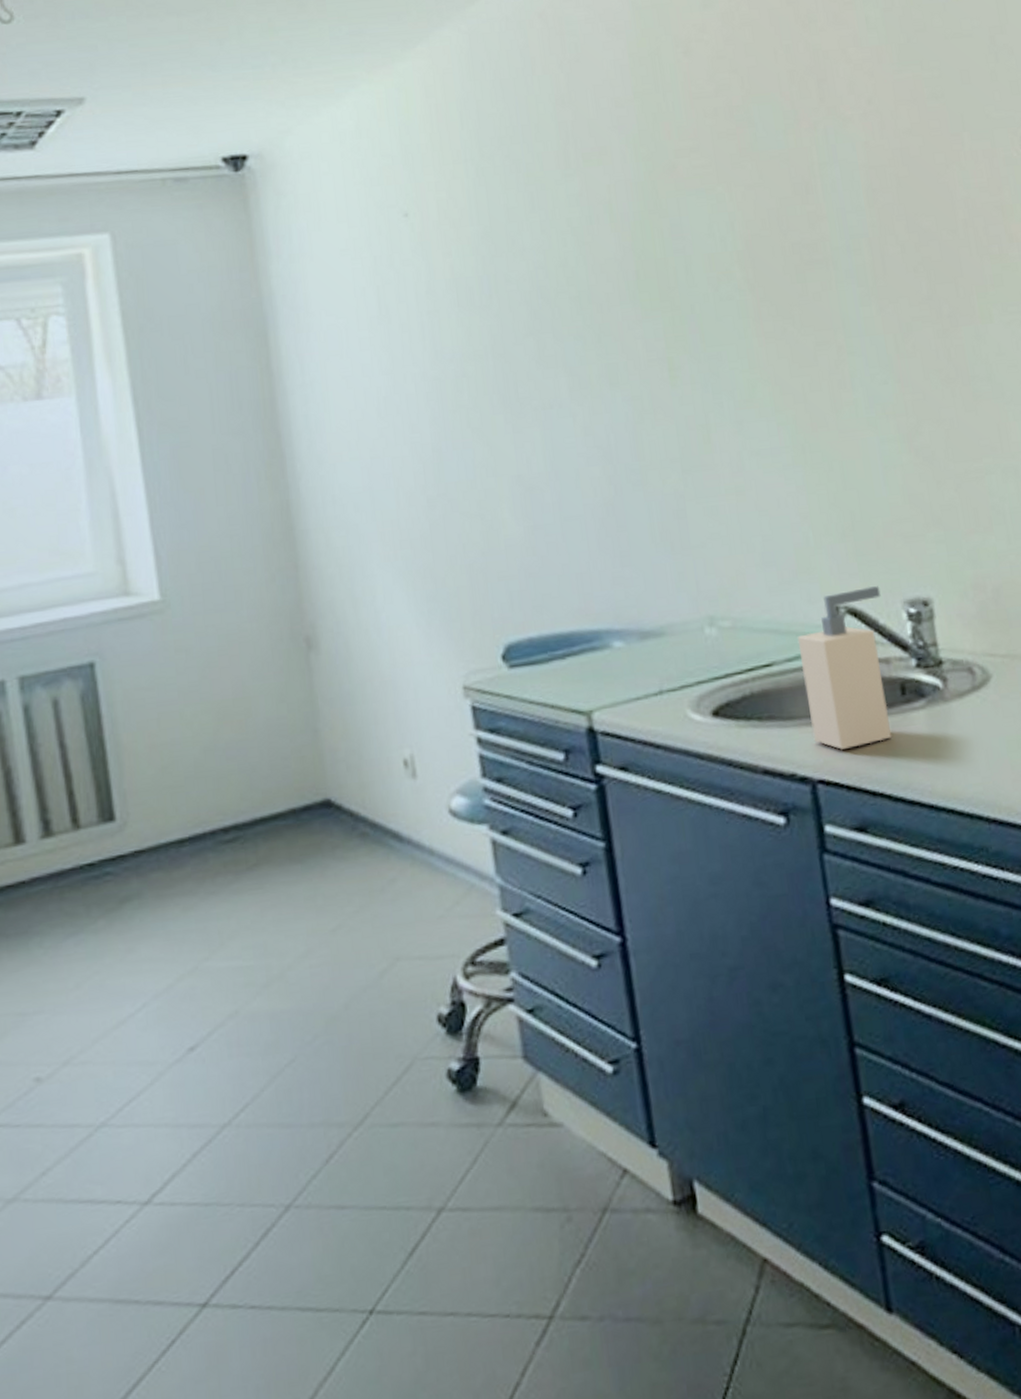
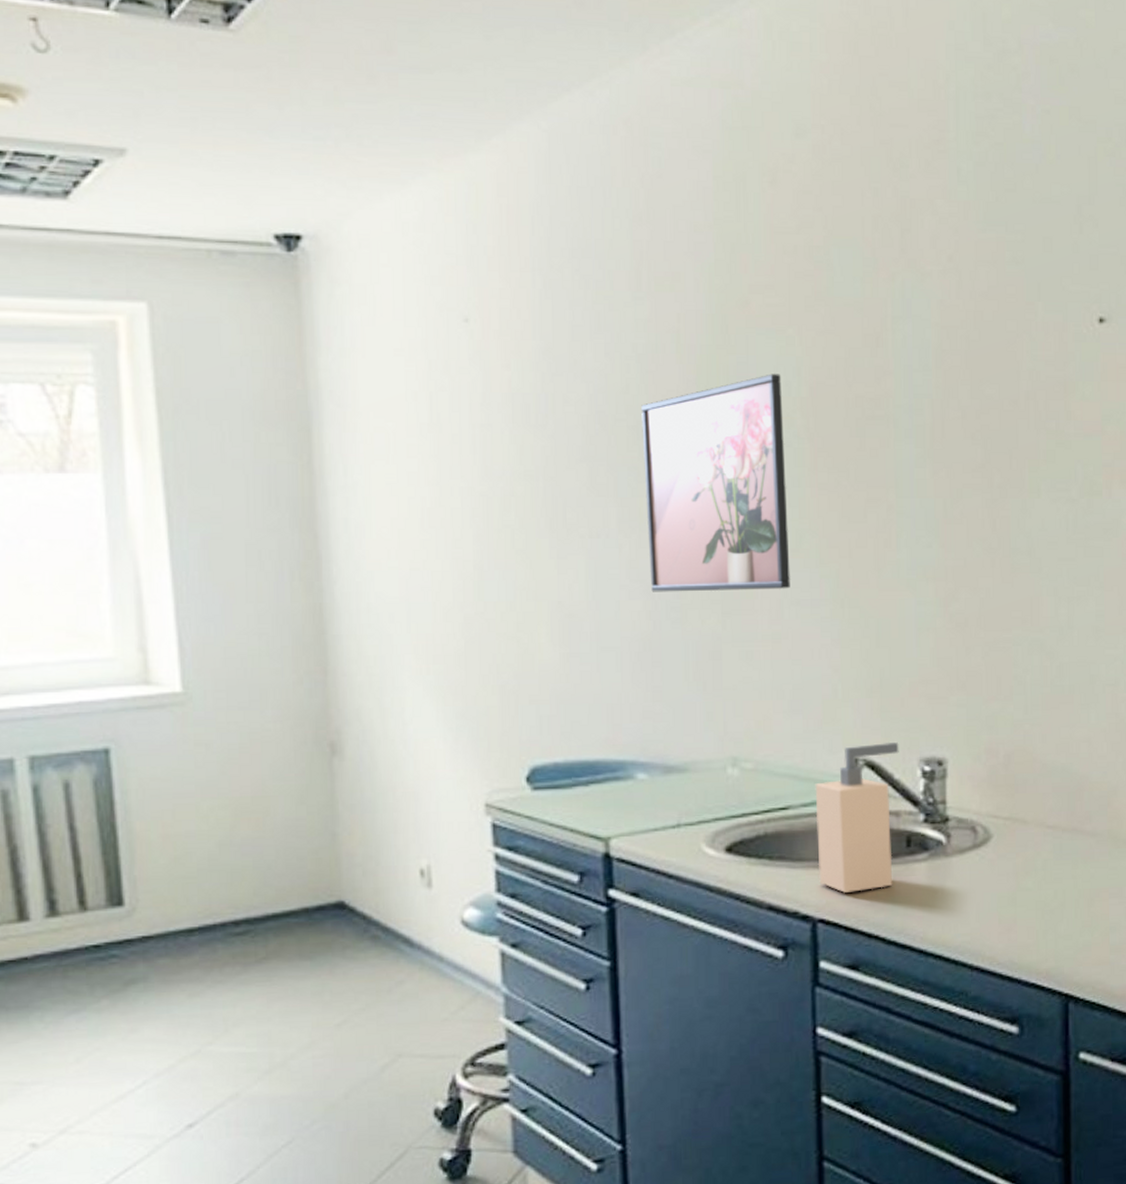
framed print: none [581,231,748,457] -> present [641,373,790,592]

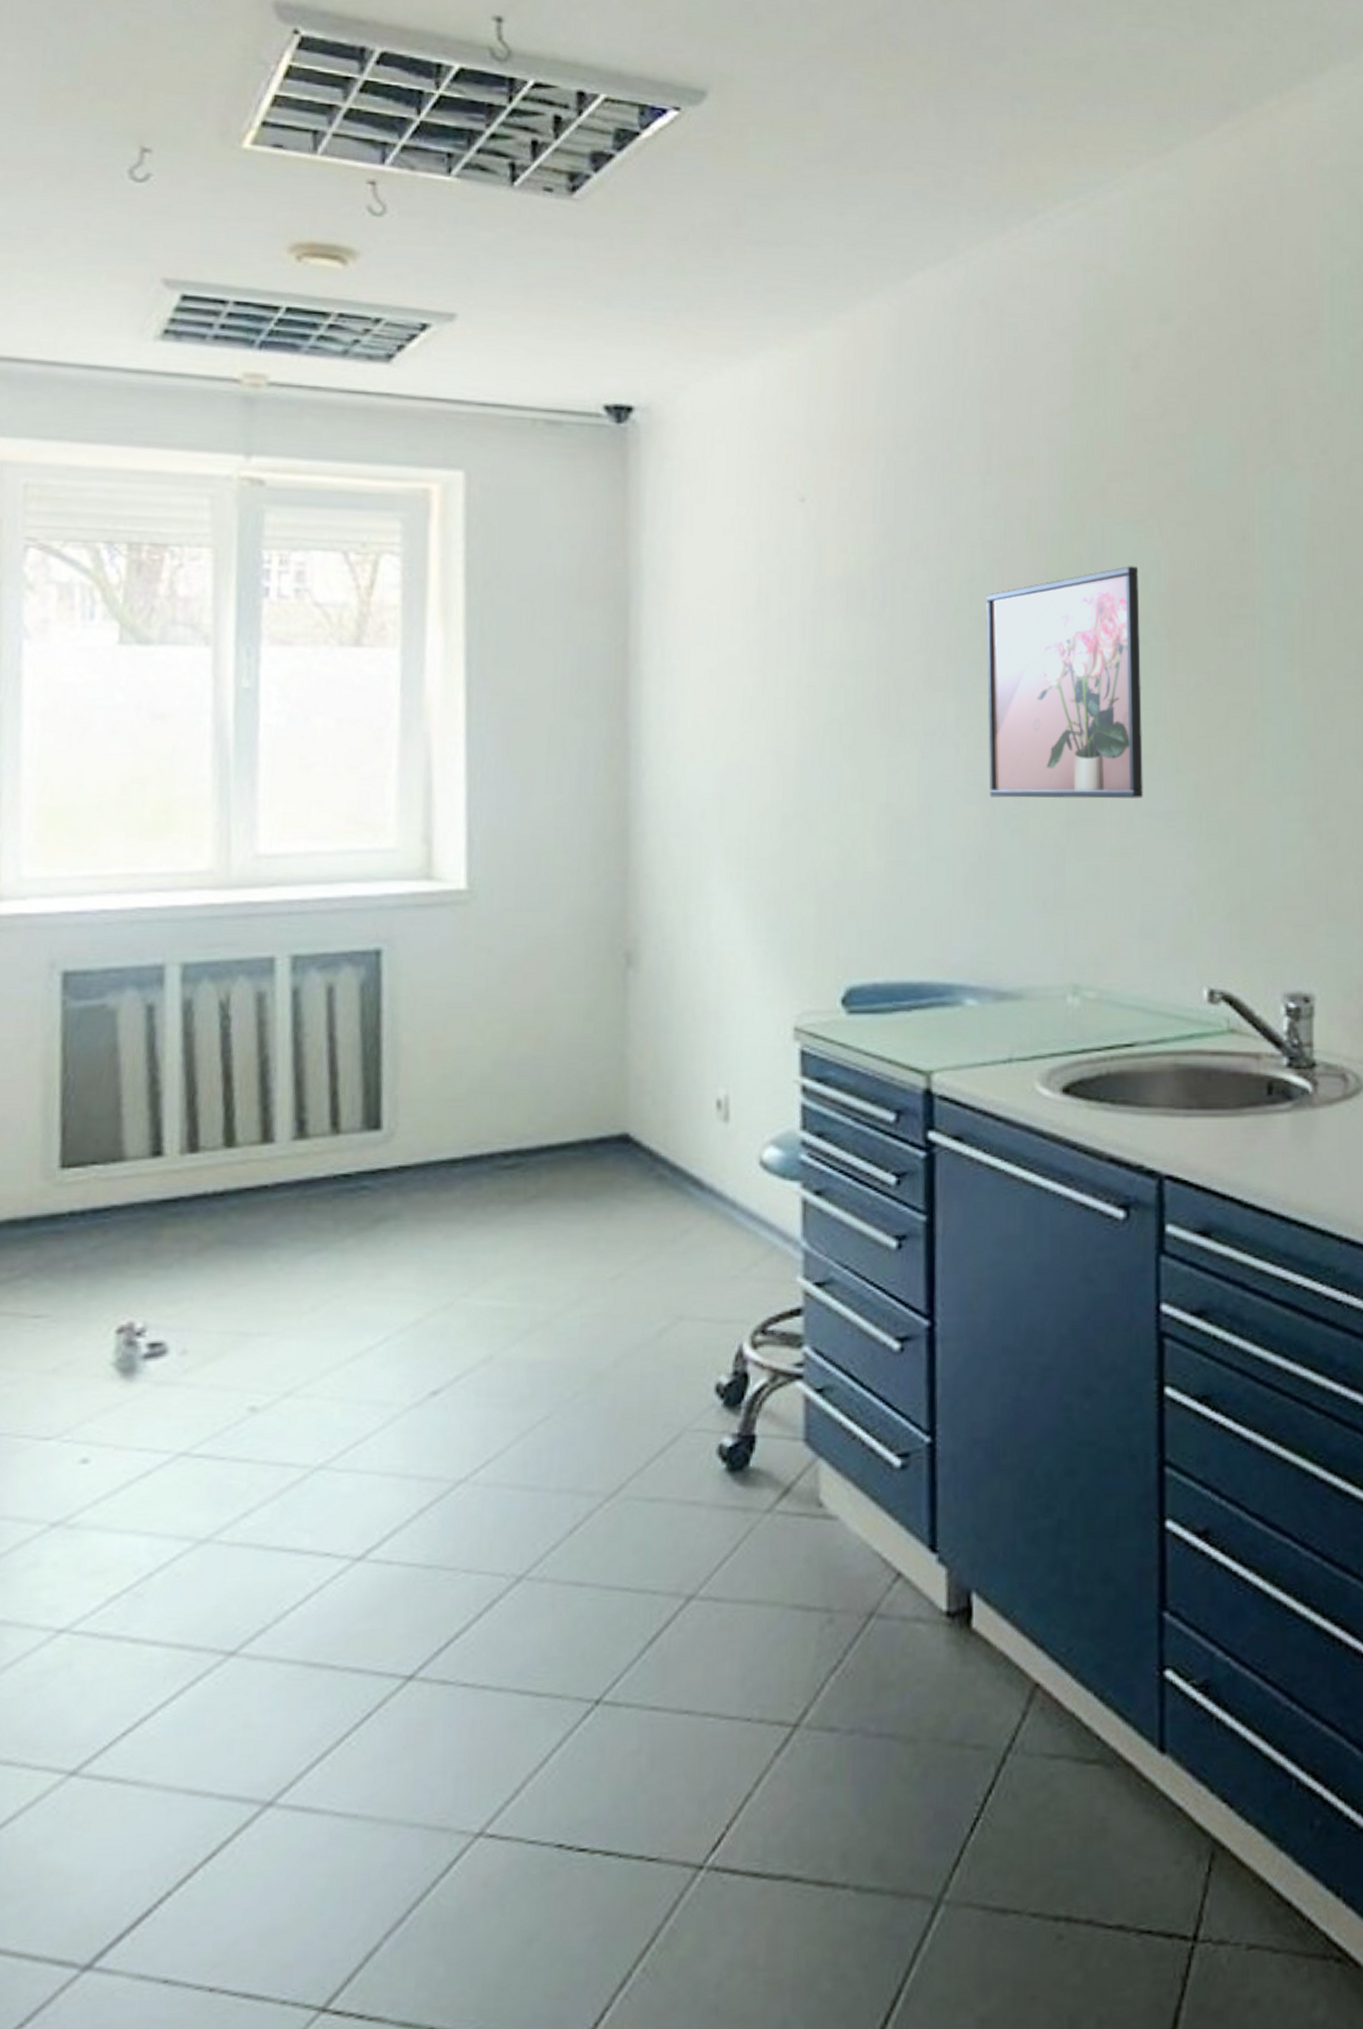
soap dispenser: present [815,741,899,894] -> none [1165,973,1261,1147]

